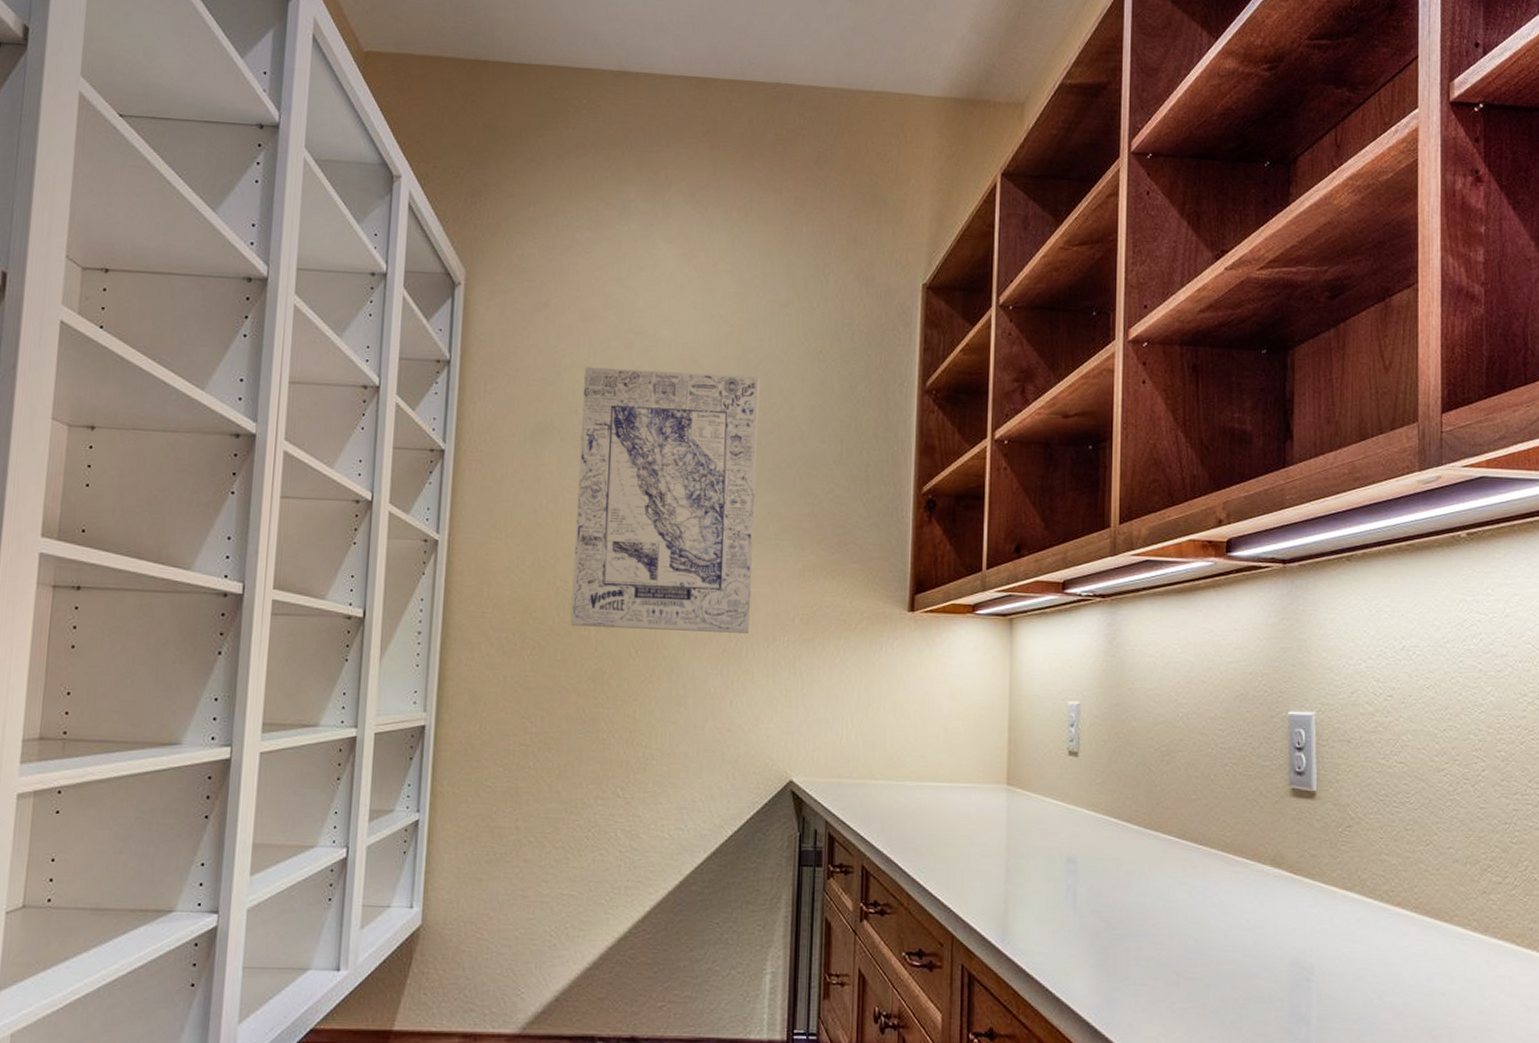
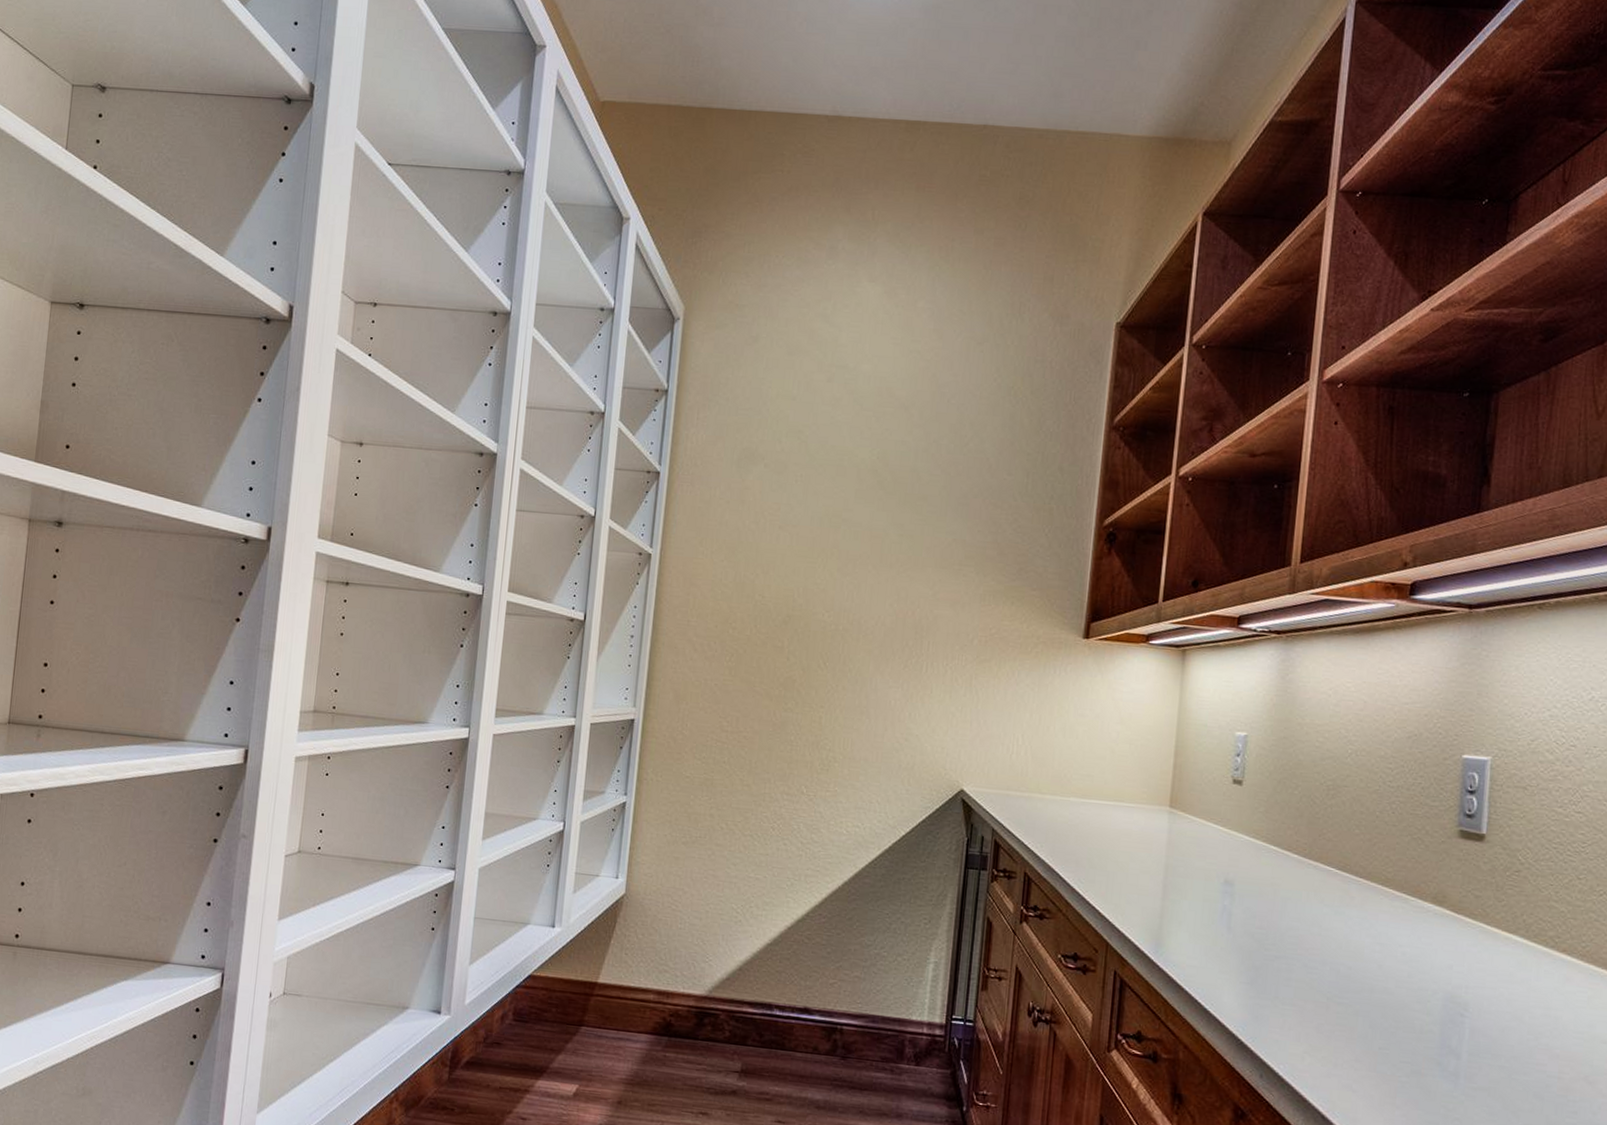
wall art: present [570,367,760,633] -> none [766,398,953,652]

